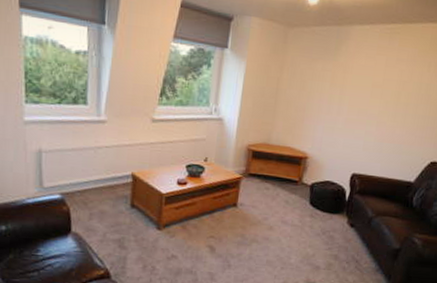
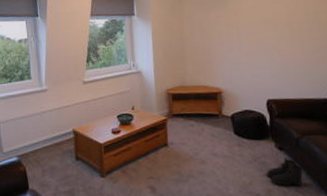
boots: none [330,234,368,263] -> present [266,157,304,186]

